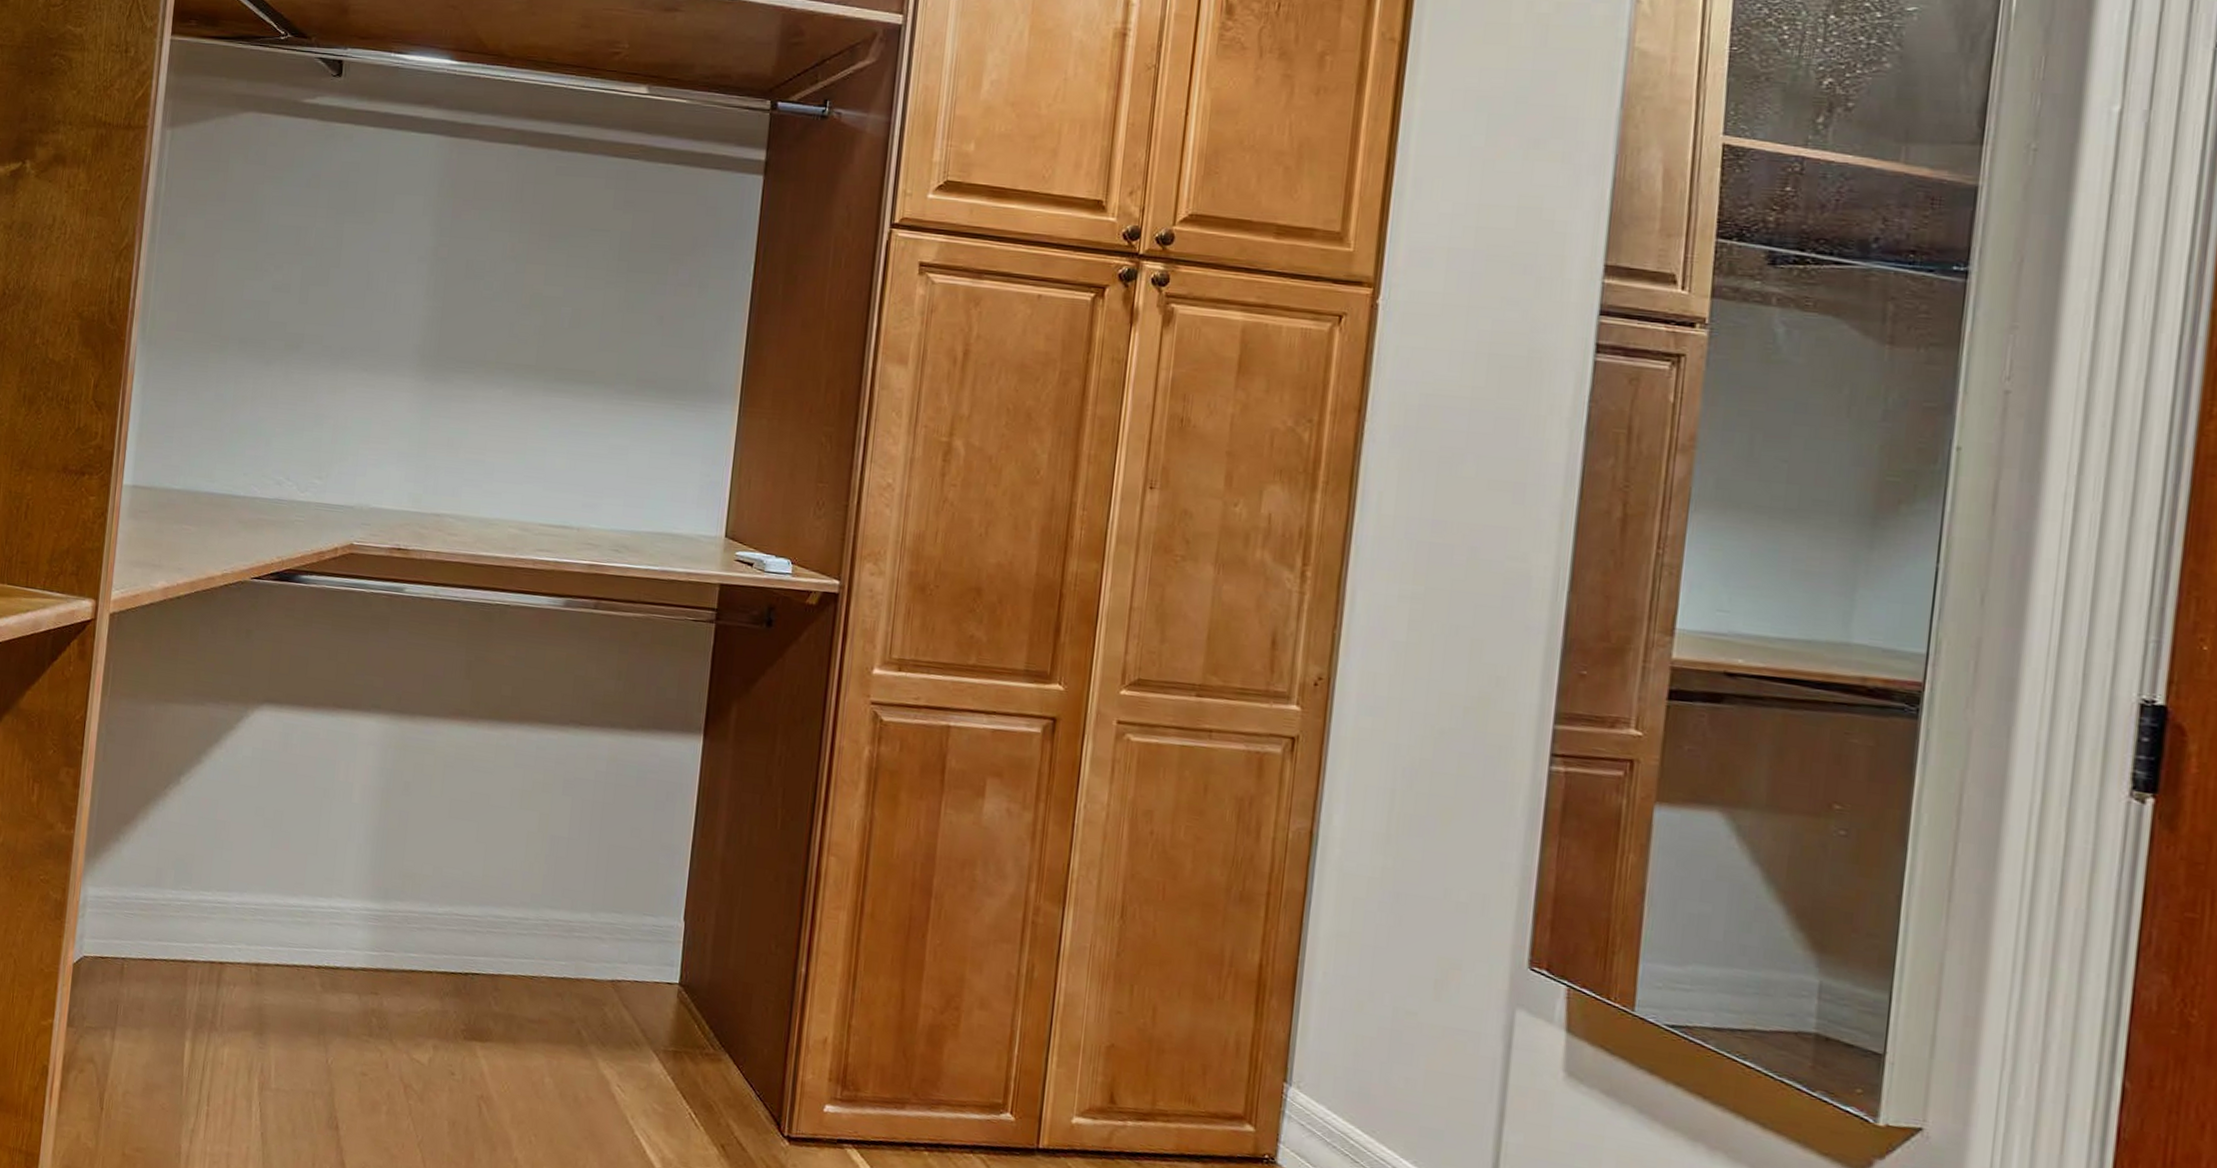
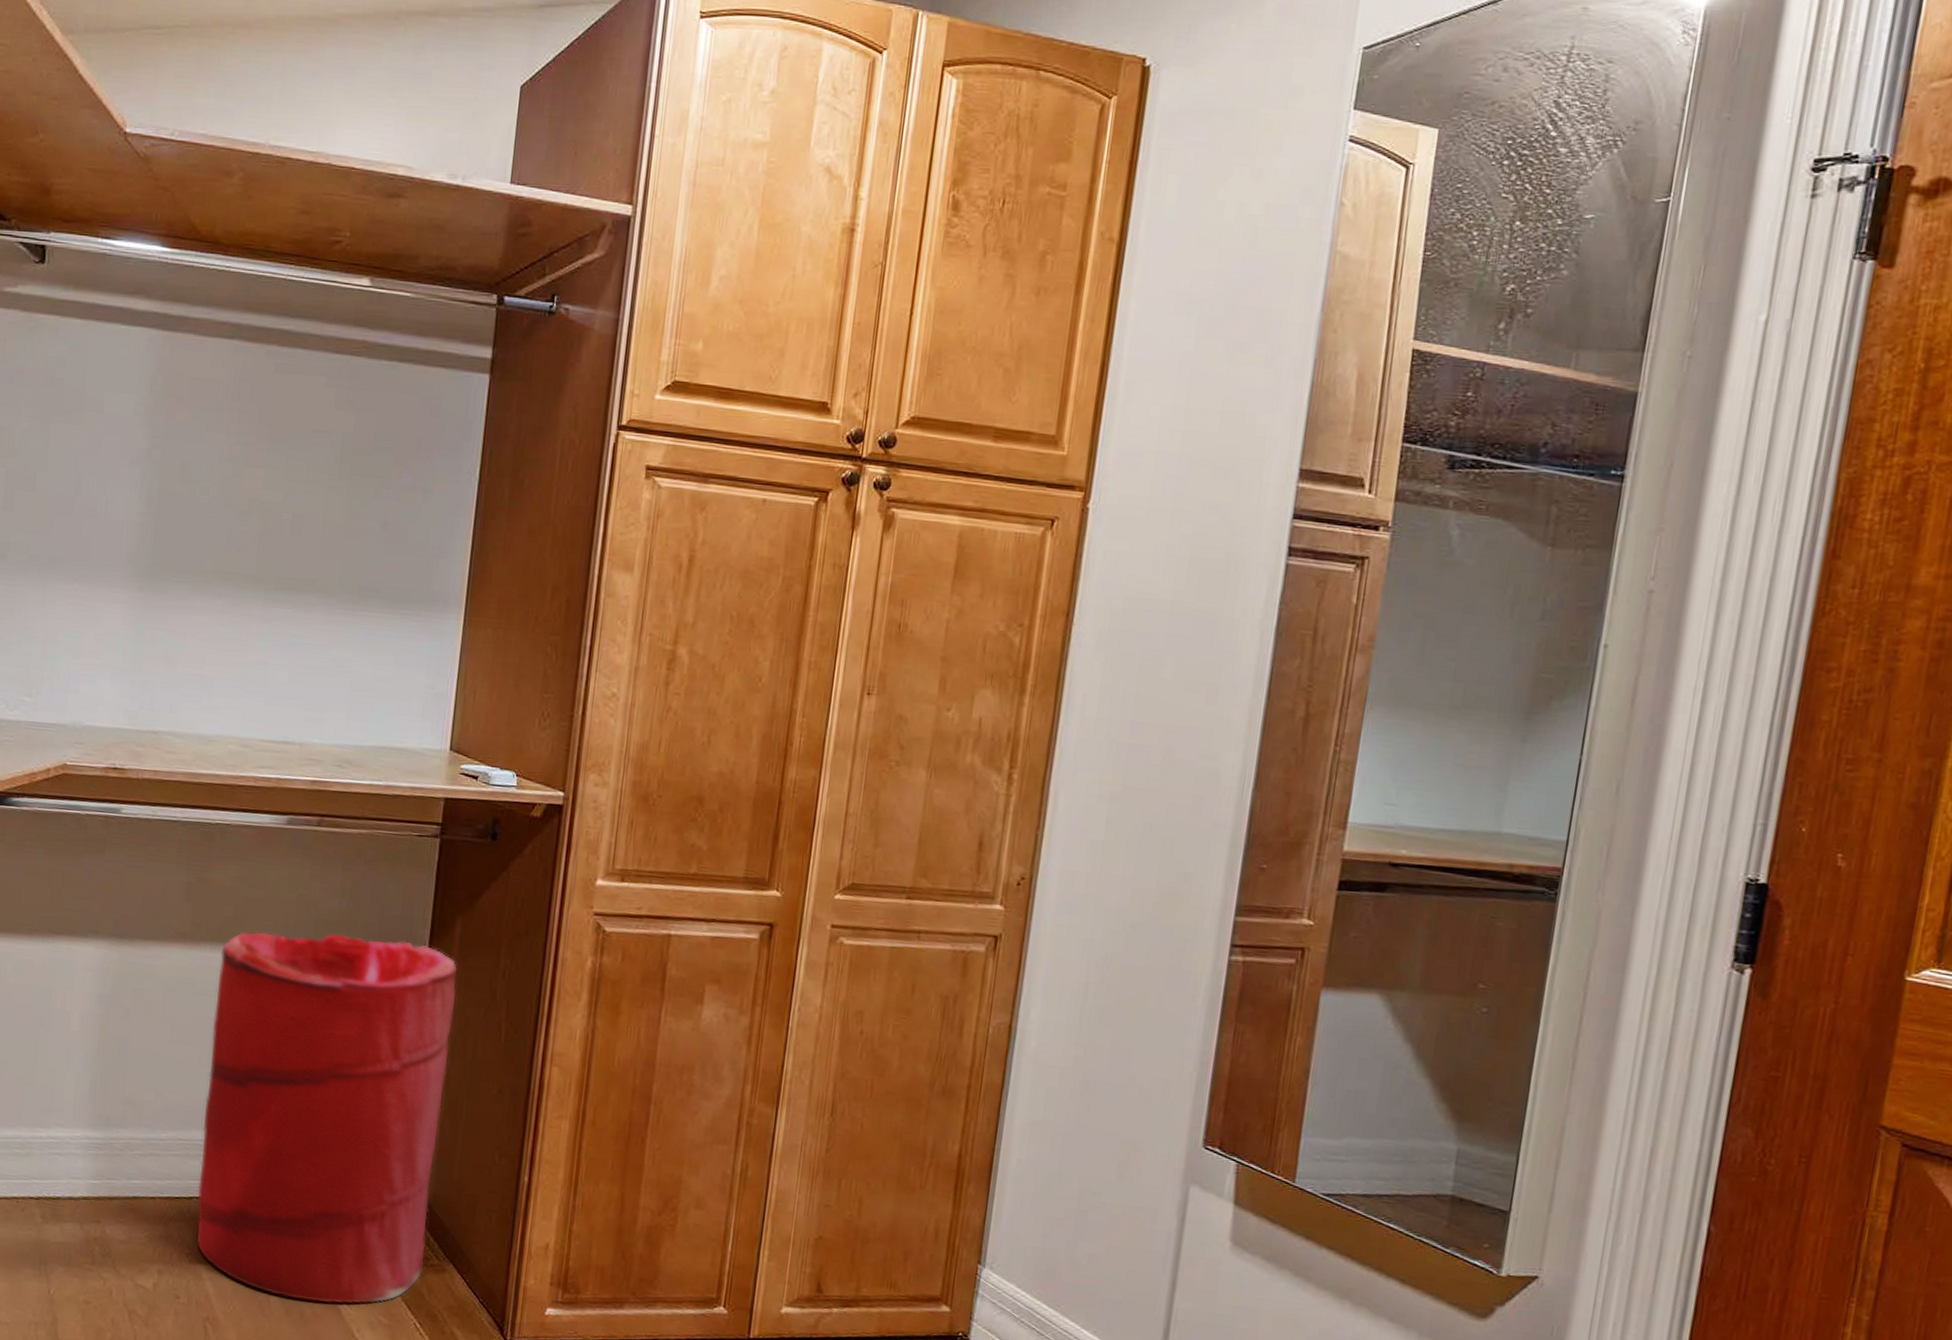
laundry hamper: none [472,710,733,1091] -> present [197,931,457,1305]

